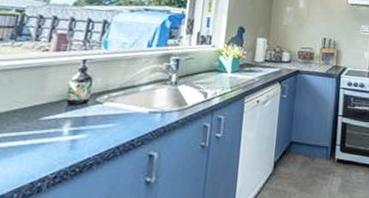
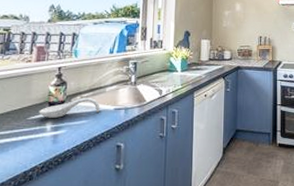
spoon rest: none [54,96,132,120] -> present [39,97,100,118]

